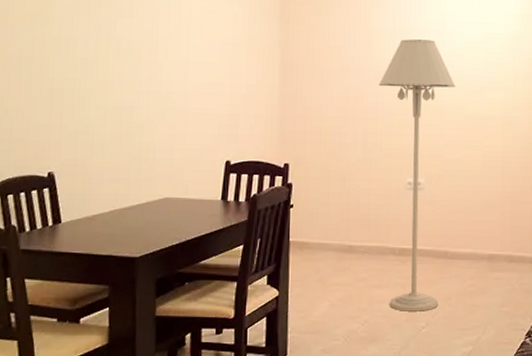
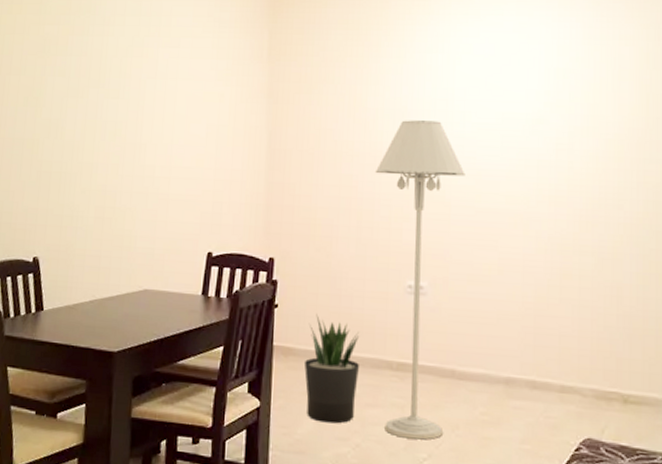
planter: none [317,210,368,305] -> present [303,313,360,424]

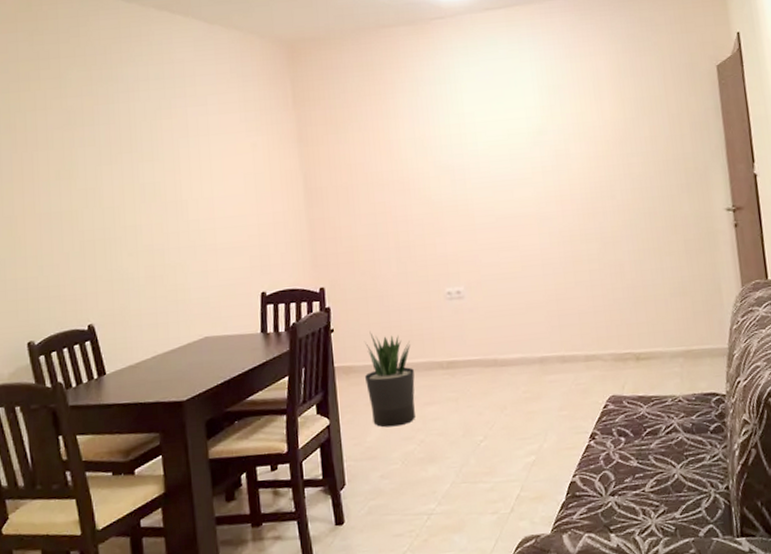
floor lamp: present [375,120,465,440] -> none [404,144,494,427]

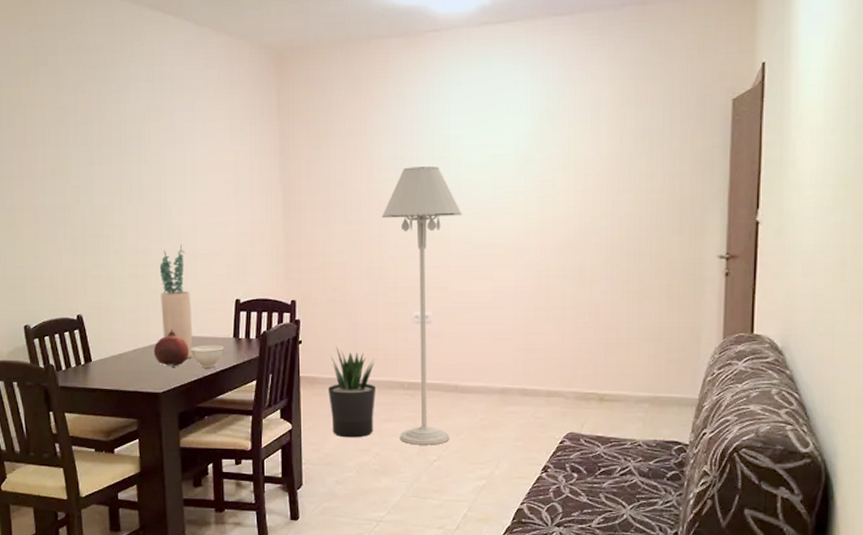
fruit: none [174,330,214,373] -> present [153,329,189,368]
vase: none [177,241,219,360] -> present [159,245,193,358]
bowl: none [216,342,252,369] -> present [191,345,224,368]
floor lamp: none [404,144,494,427] -> present [381,166,462,445]

